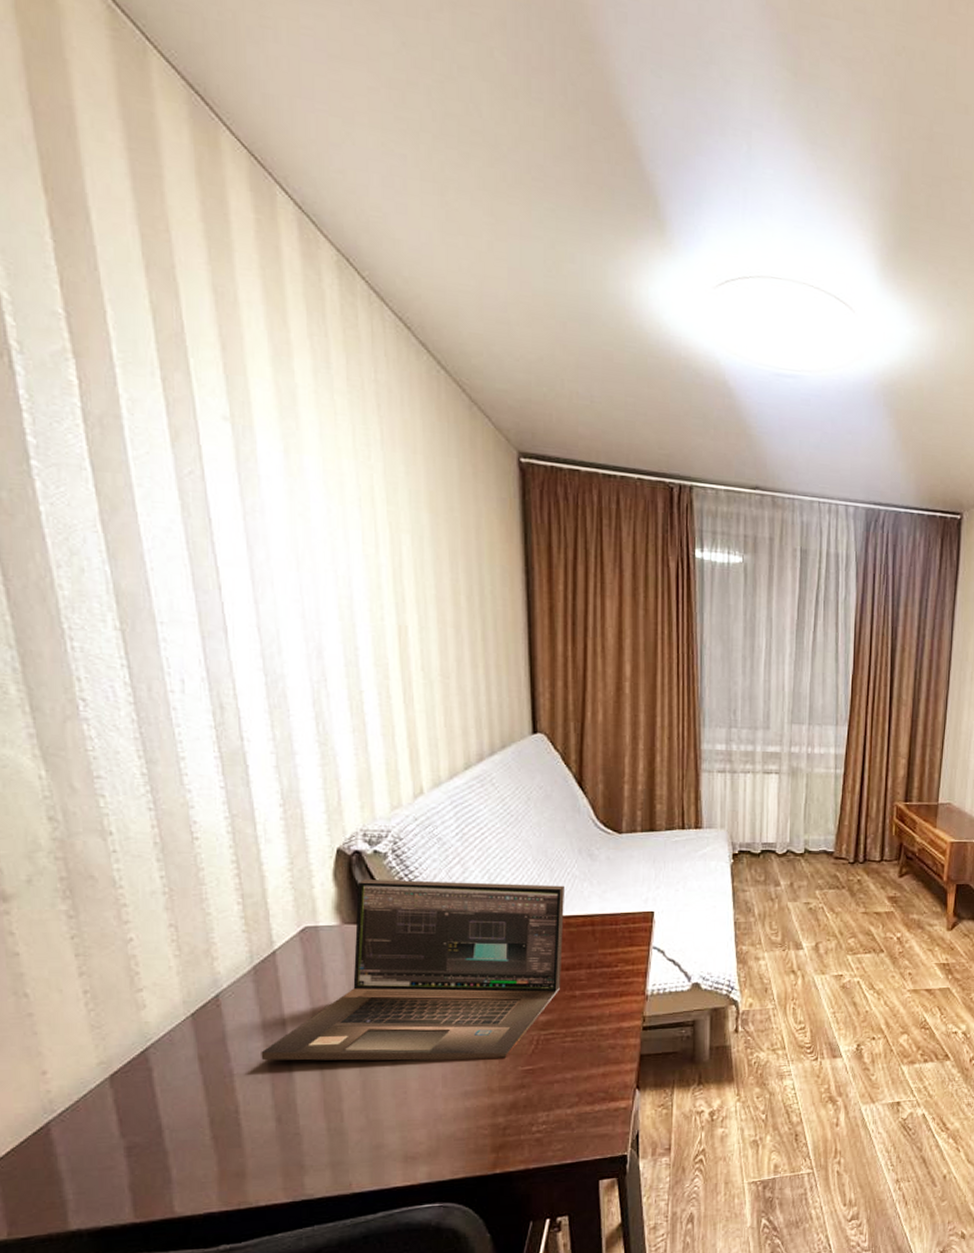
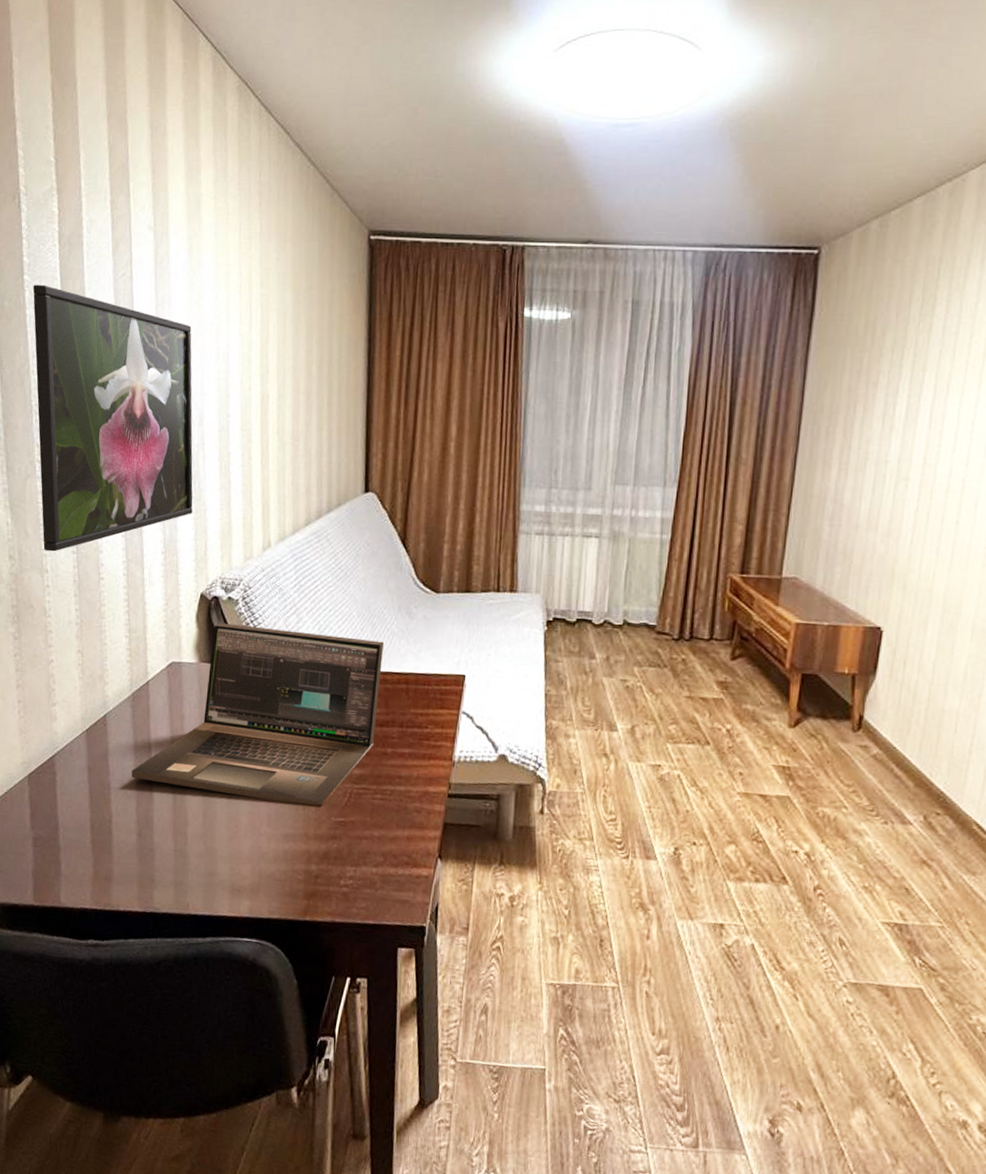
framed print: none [47,473,318,810] -> present [33,285,193,552]

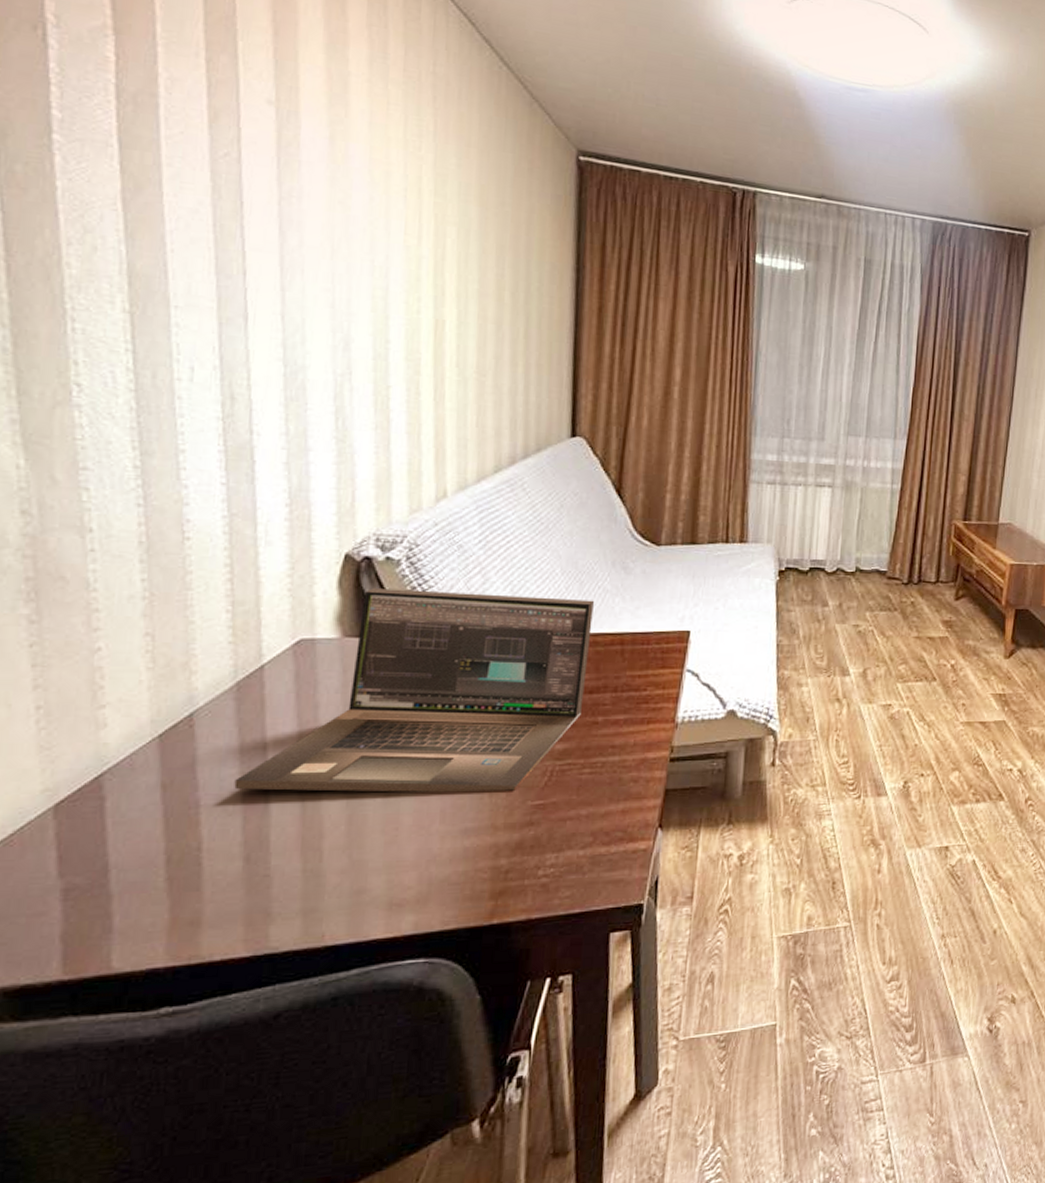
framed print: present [33,285,193,552] -> none [68,148,335,505]

